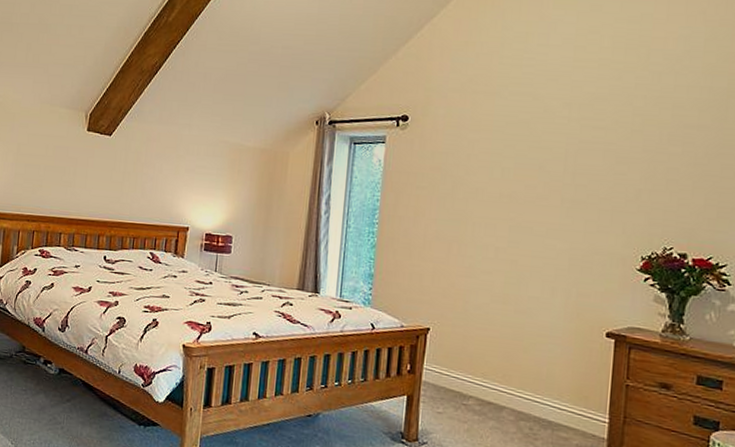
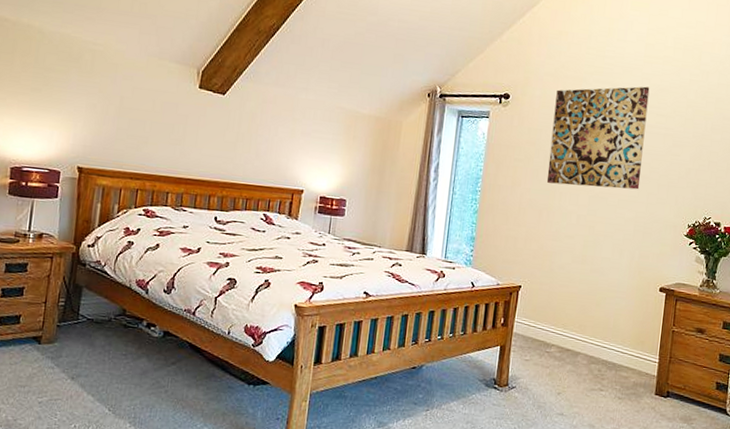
wall art: none [456,95,582,217] -> present [546,86,650,190]

